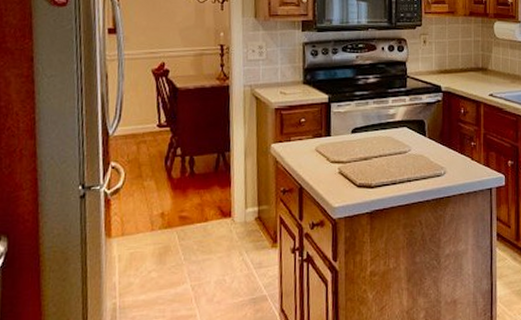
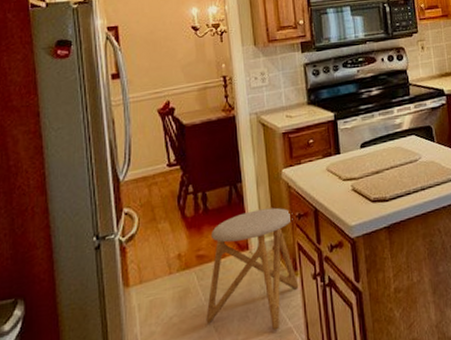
stool: none [184,180,278,296] -> present [206,207,299,331]

